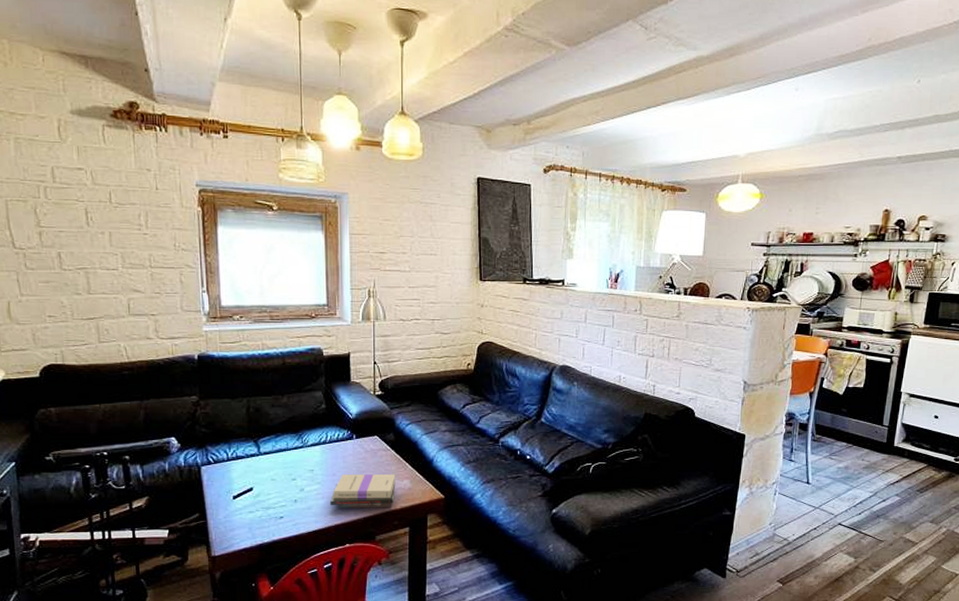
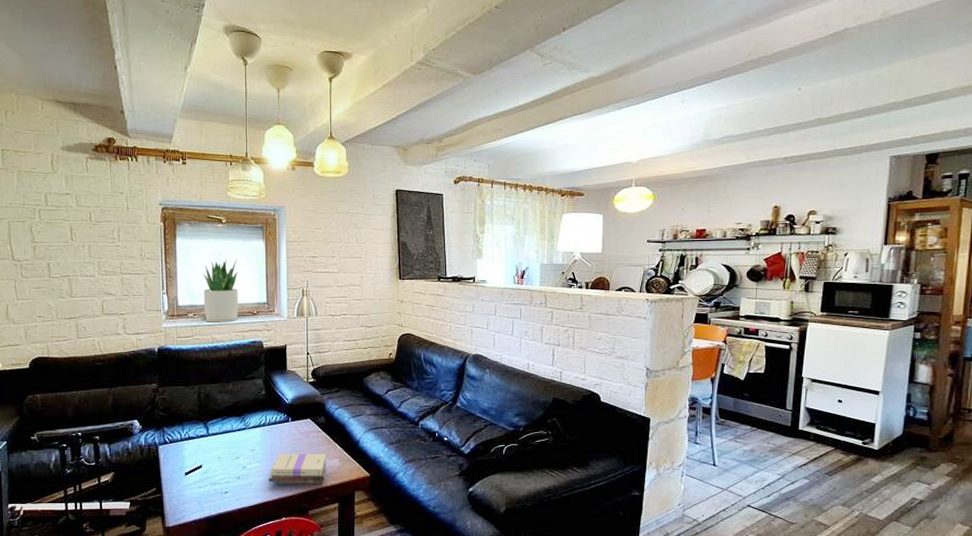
planter: none [251,252,293,327] -> present [203,258,238,323]

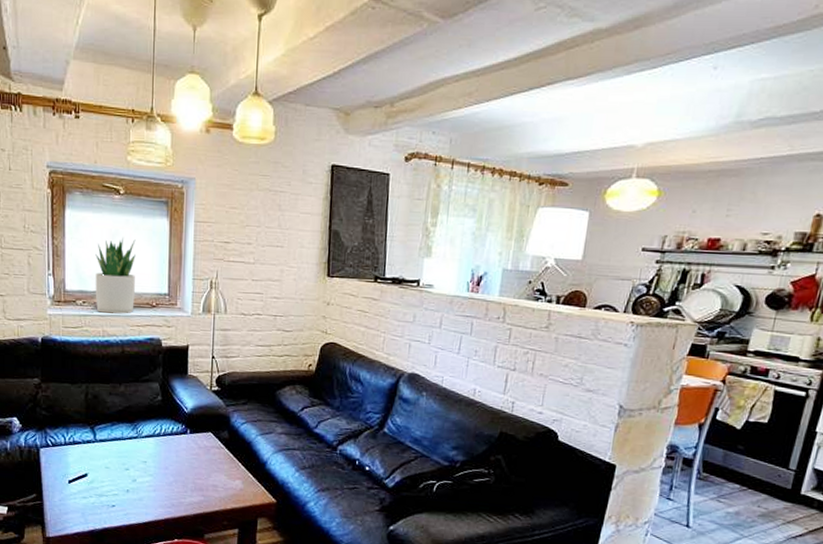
books: present [269,454,327,485] -> none [161,469,228,507]

